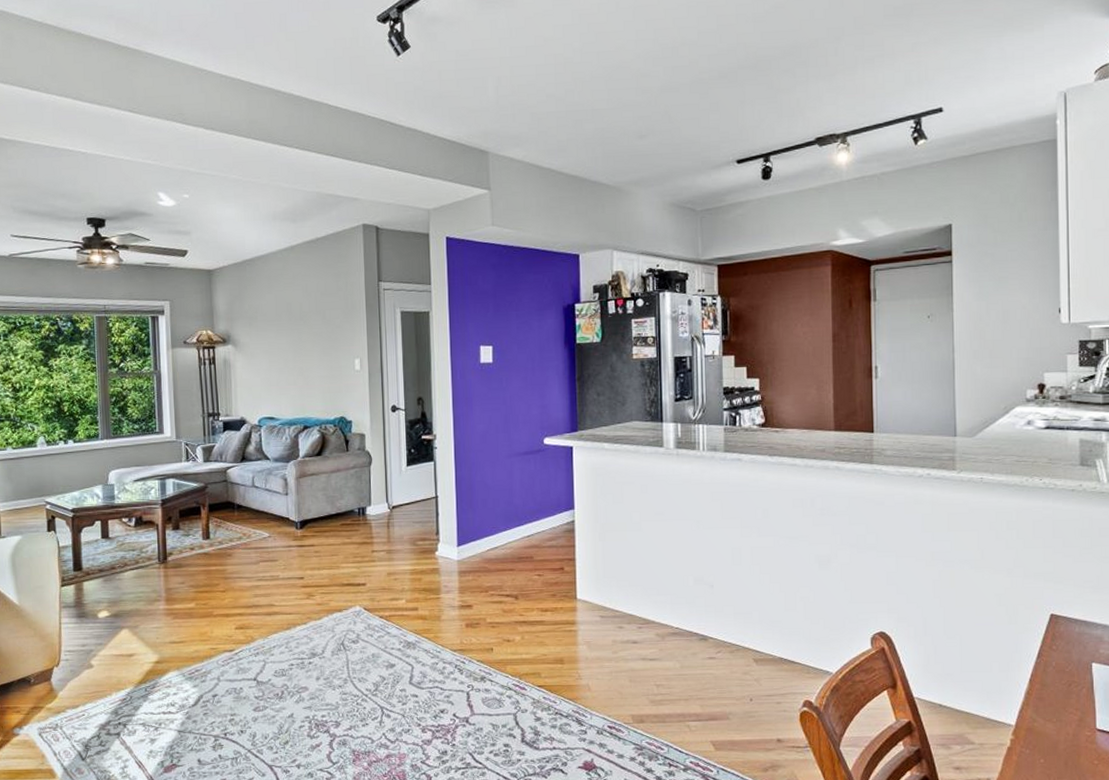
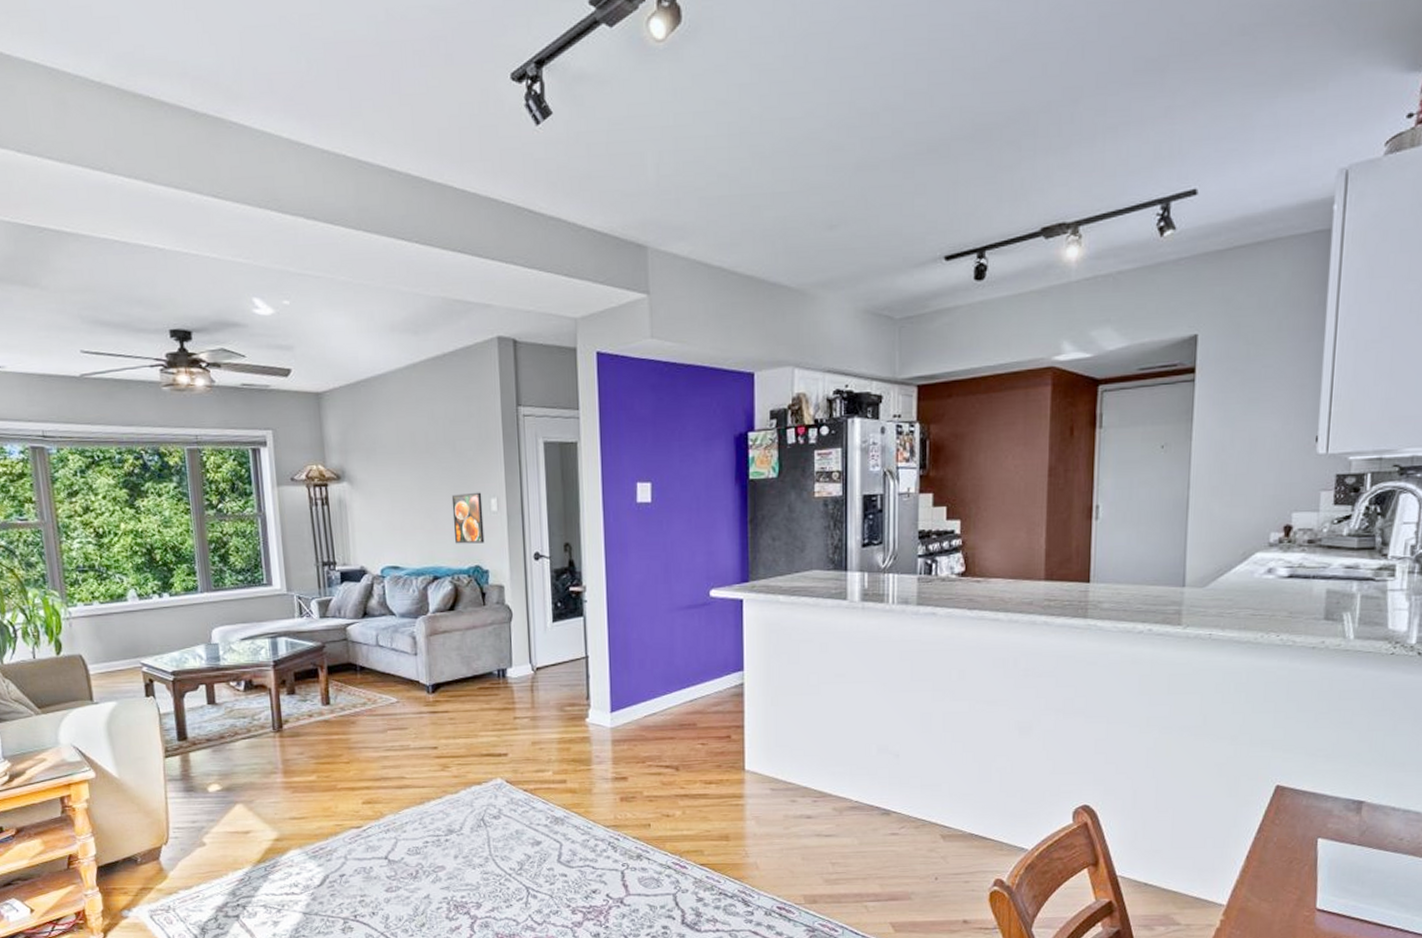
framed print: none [321,354,349,398] -> present [451,492,485,544]

